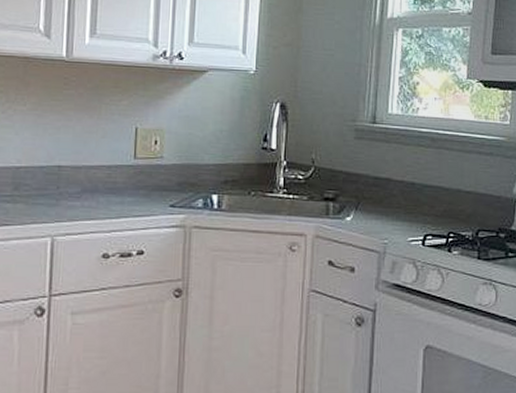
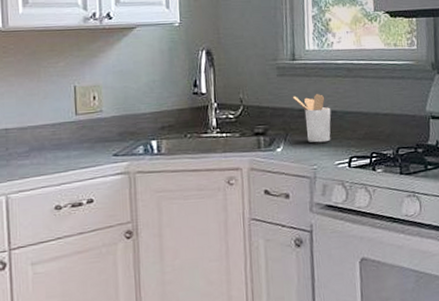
utensil holder: none [368,162,409,216] -> present [292,94,331,143]

